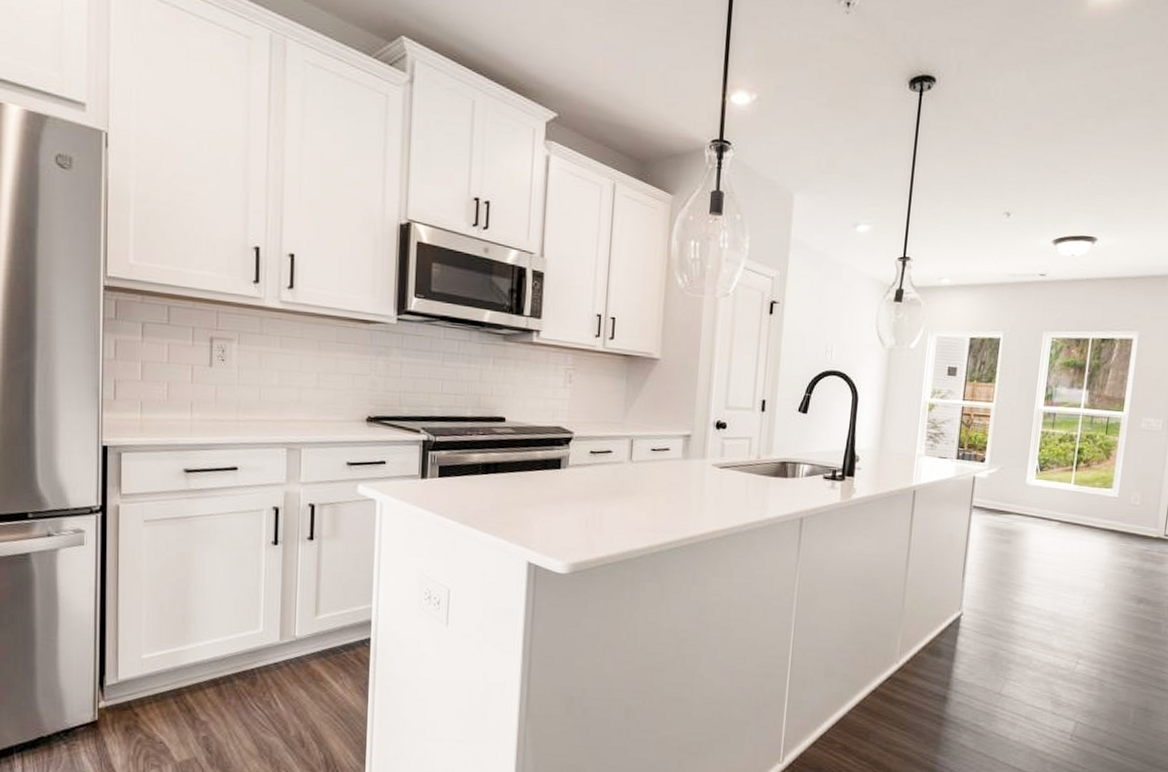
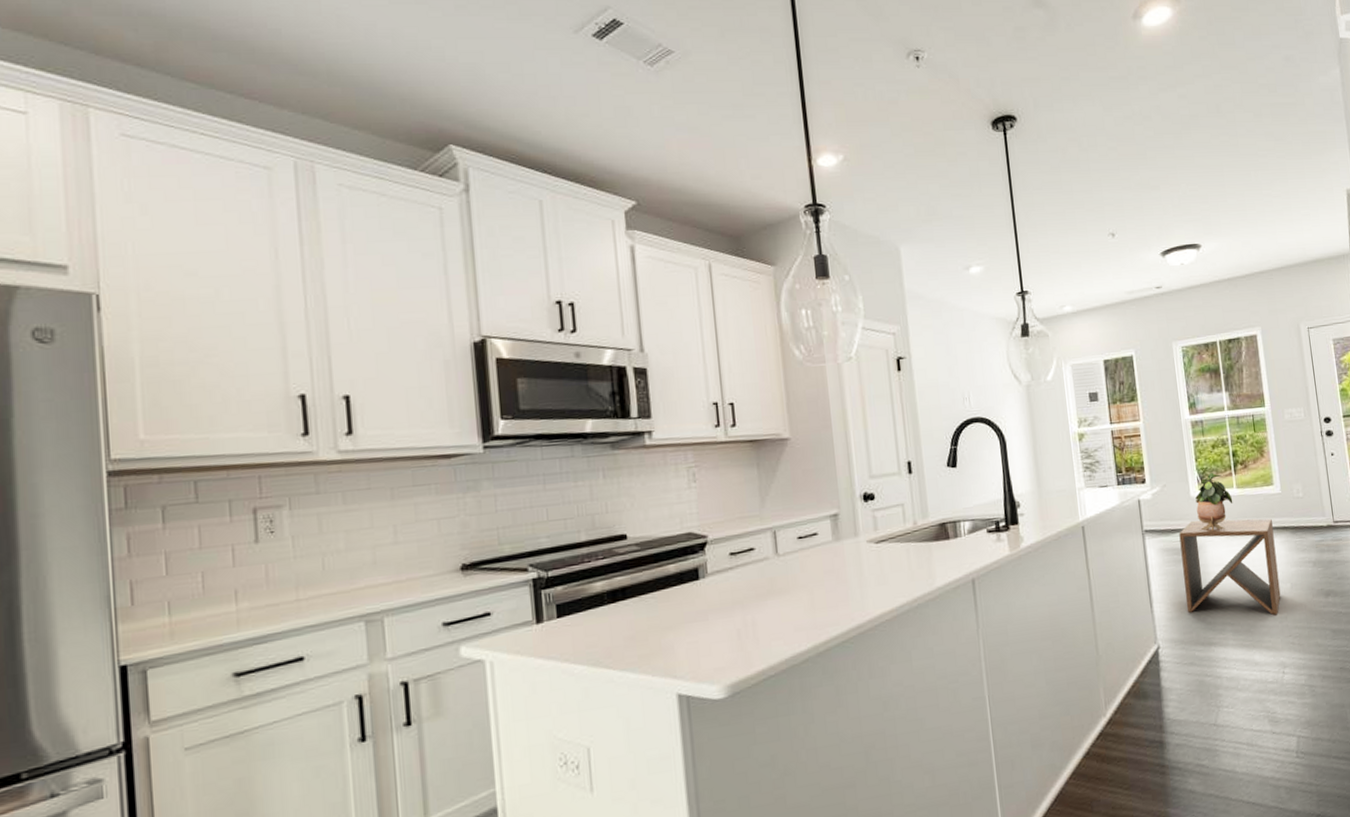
side table: none [997,506,1102,610] -> present [1179,518,1281,616]
potted plant: none [1028,464,1068,520] -> present [1195,472,1233,531]

